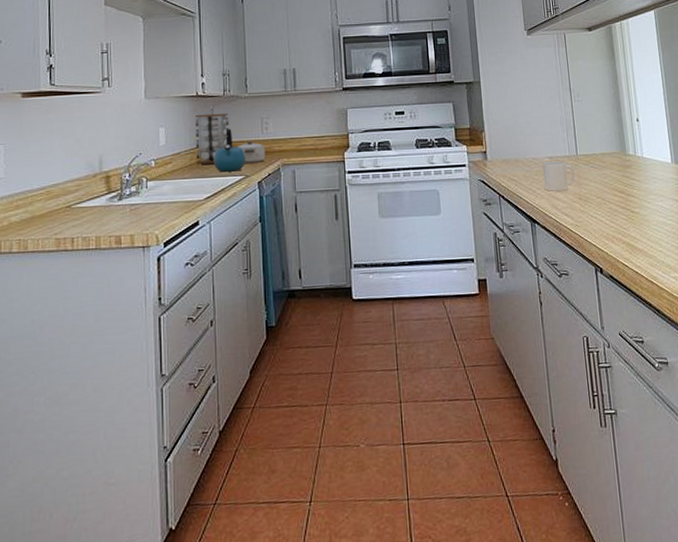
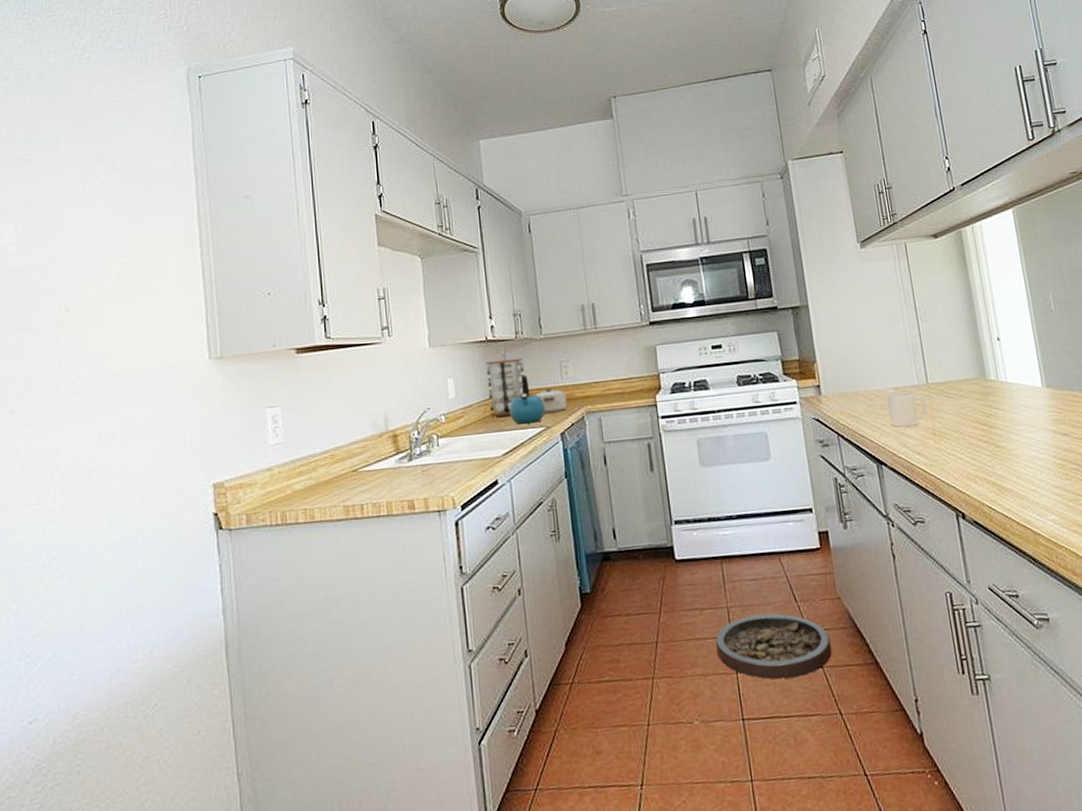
pet bowl: none [384,350,484,409] -> present [716,613,832,679]

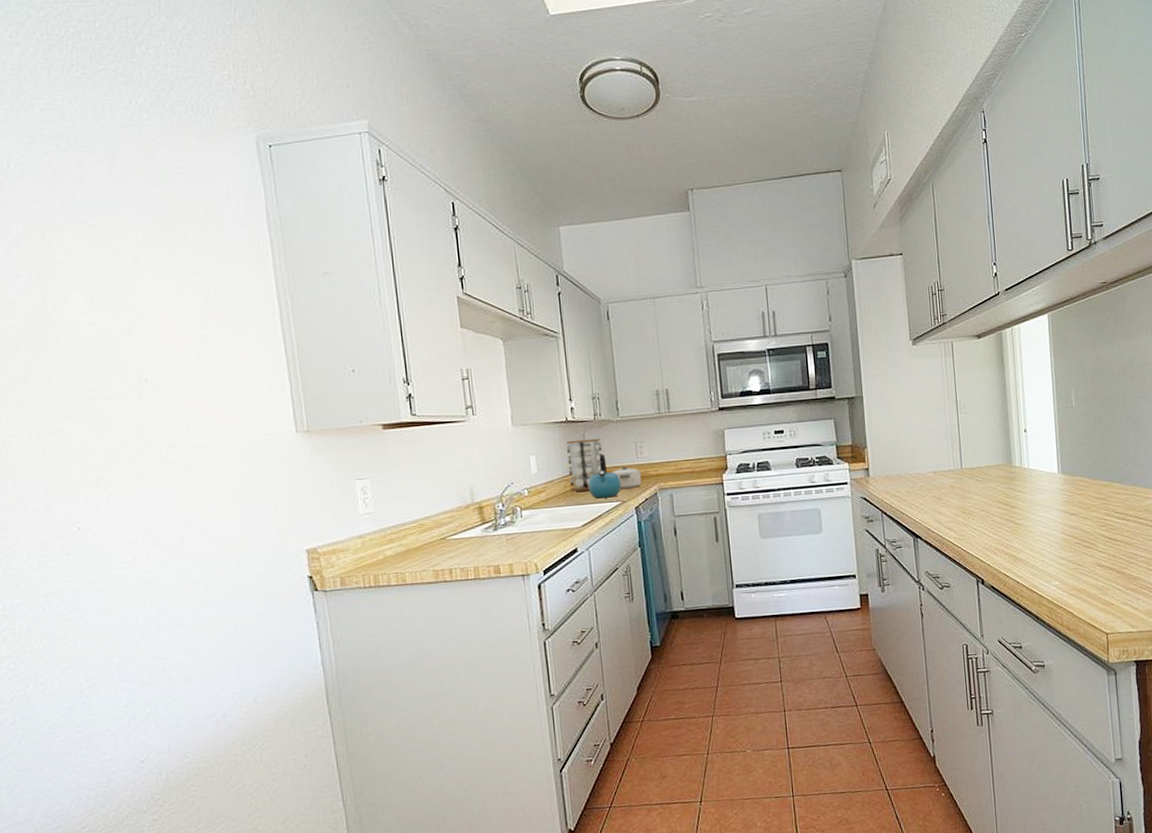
pet bowl: present [716,613,832,679] -> none [768,662,866,716]
mug: present [887,392,927,428] -> none [926,475,959,507]

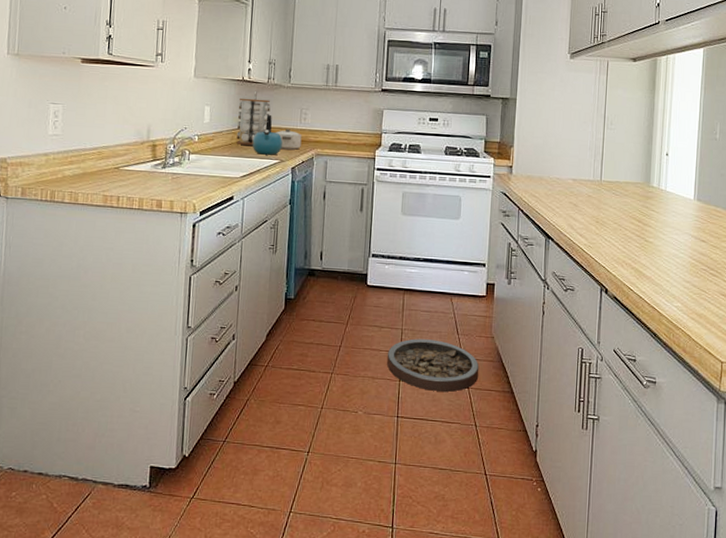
pet bowl: none [768,662,866,716] -> present [387,338,480,392]

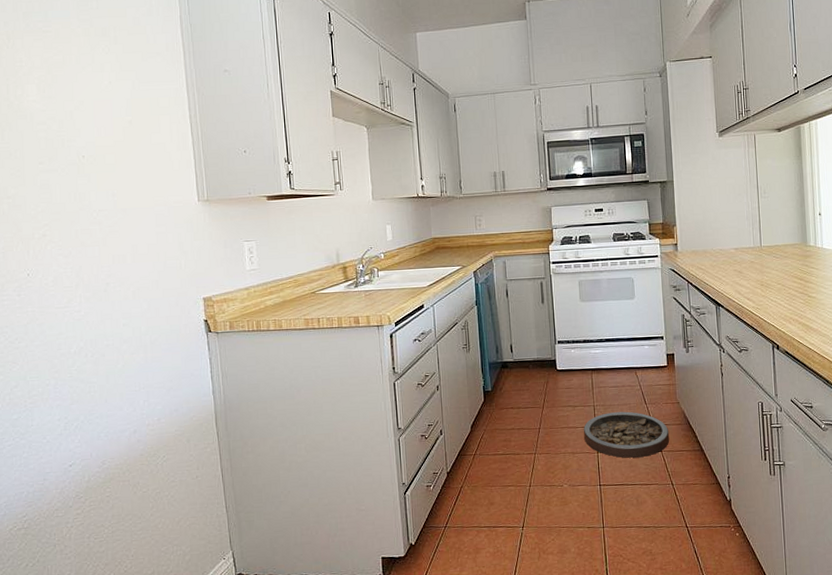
spice rack: present [236,91,271,147] -> none [416,206,447,257]
kettle: present [252,114,283,155] -> none [434,225,463,263]
cooking pot: present [276,129,302,150] -> none [455,236,480,255]

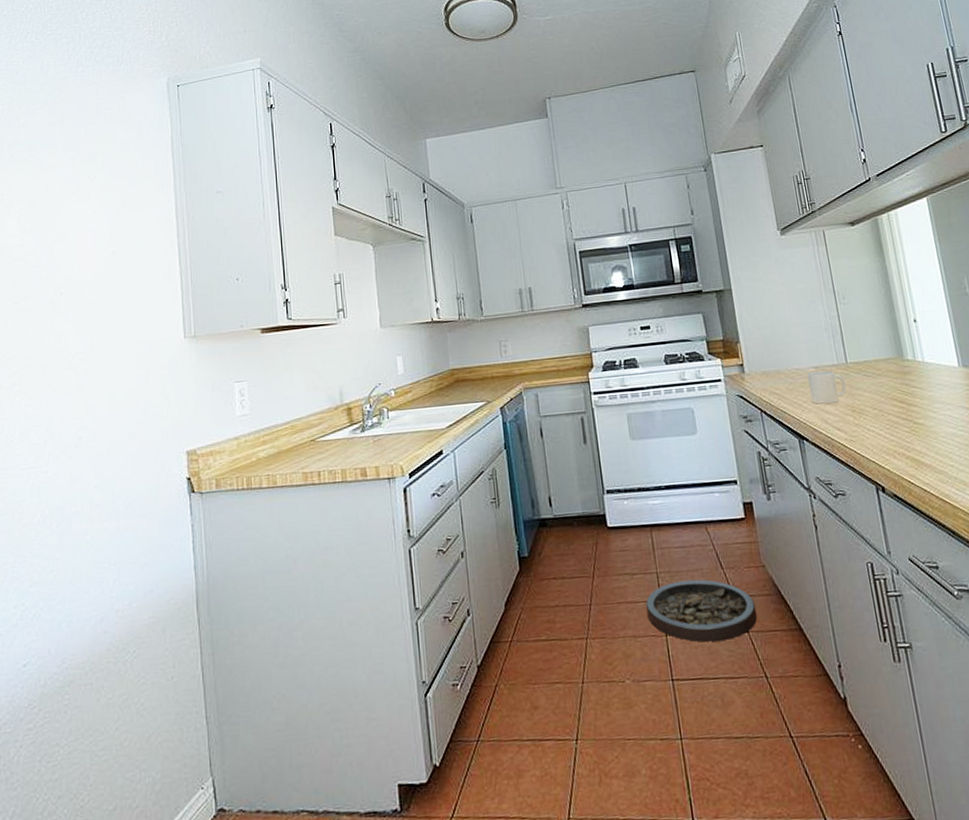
mug: none [728,252,758,279] -> present [807,370,847,405]

